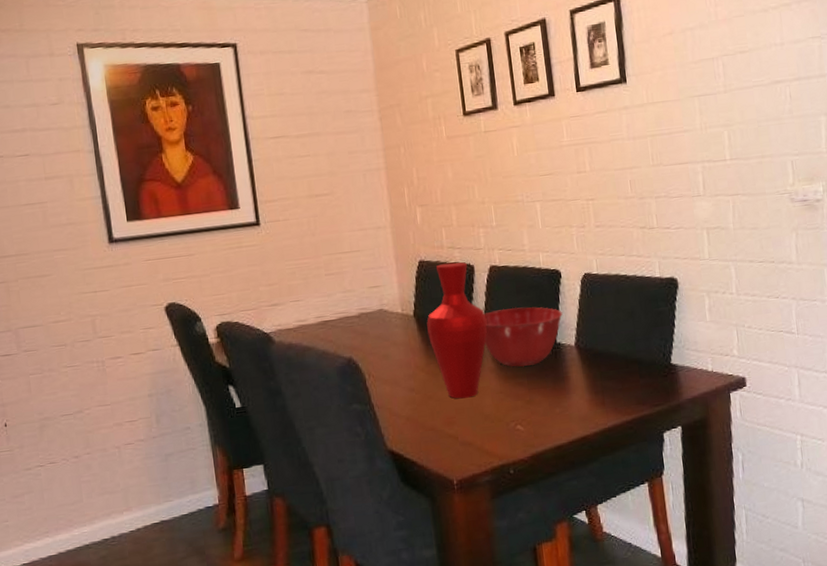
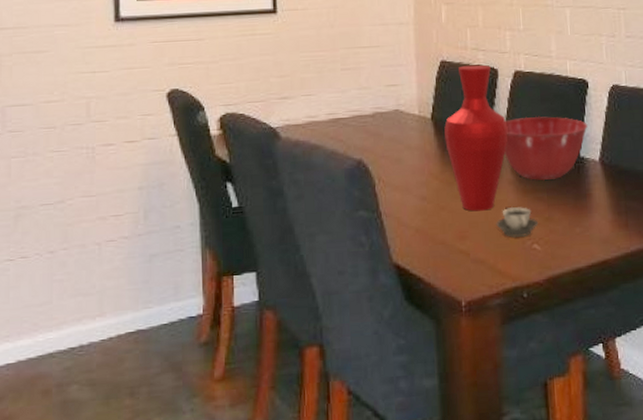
cup: none [481,392,521,421] -> present [496,207,539,238]

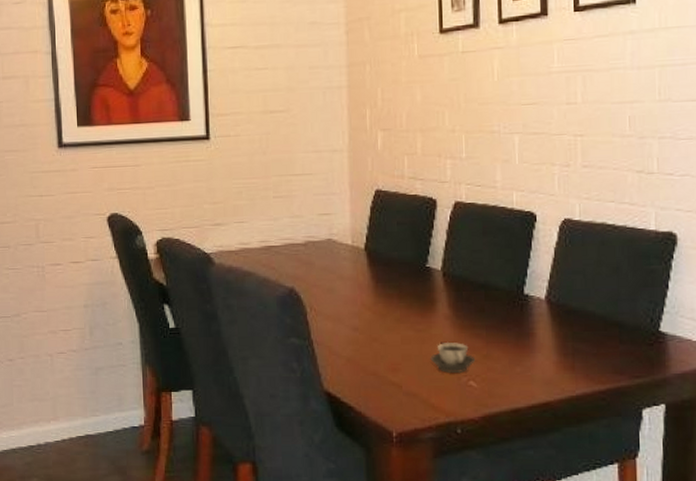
vase: present [444,64,508,212] -> none [378,194,446,345]
mixing bowl: present [504,116,588,180] -> none [441,249,534,316]

